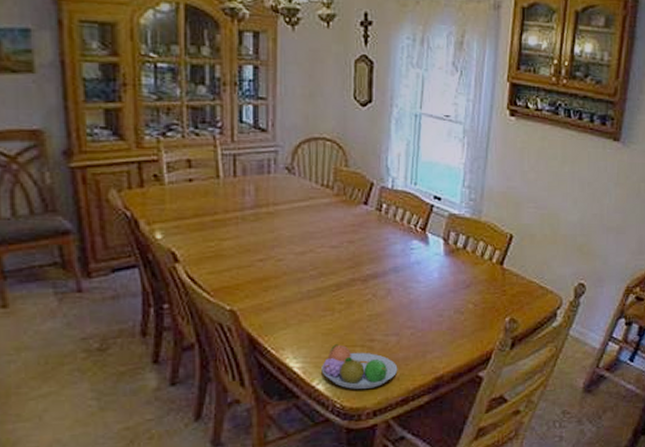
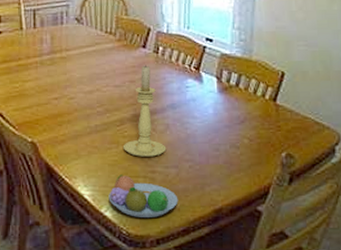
candle holder: none [340,224,387,325] -> present [124,65,167,157]

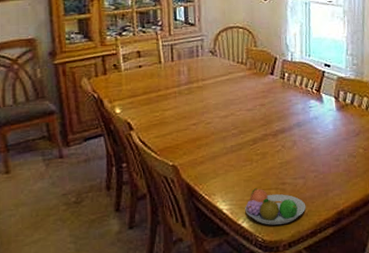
candle holder: present [124,65,167,157] -> none [257,90,294,171]

